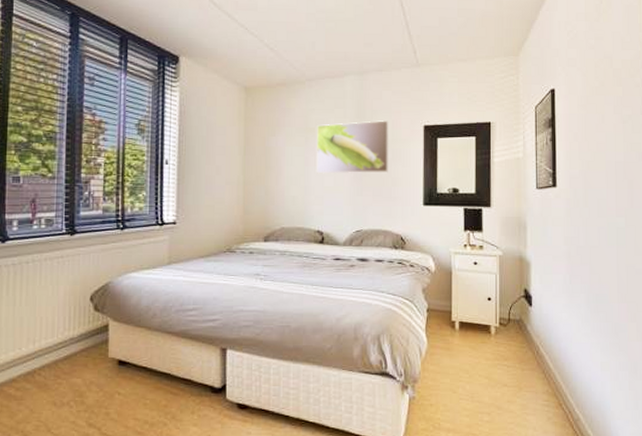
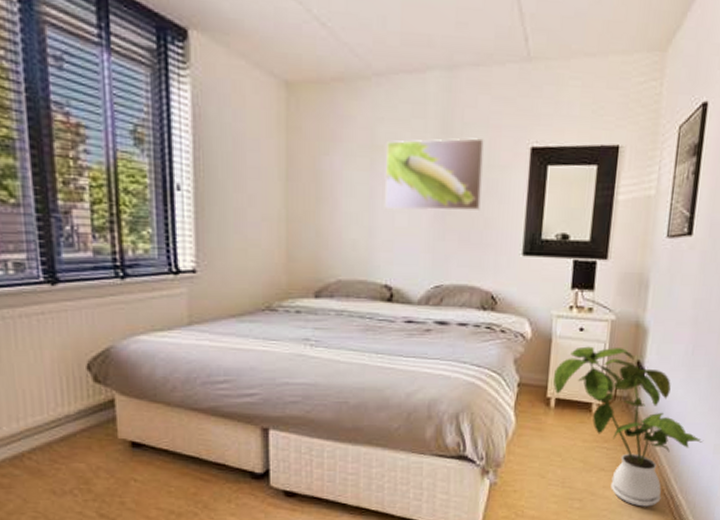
house plant: none [455,277,591,421] -> present [553,346,704,507]

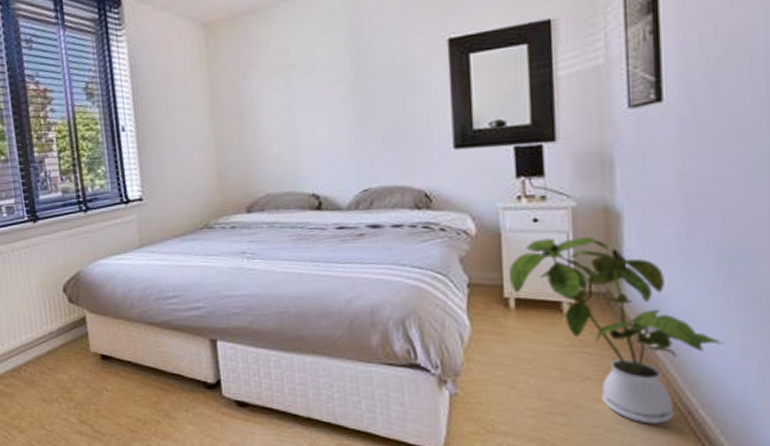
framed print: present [385,138,484,211] -> none [300,39,401,122]

